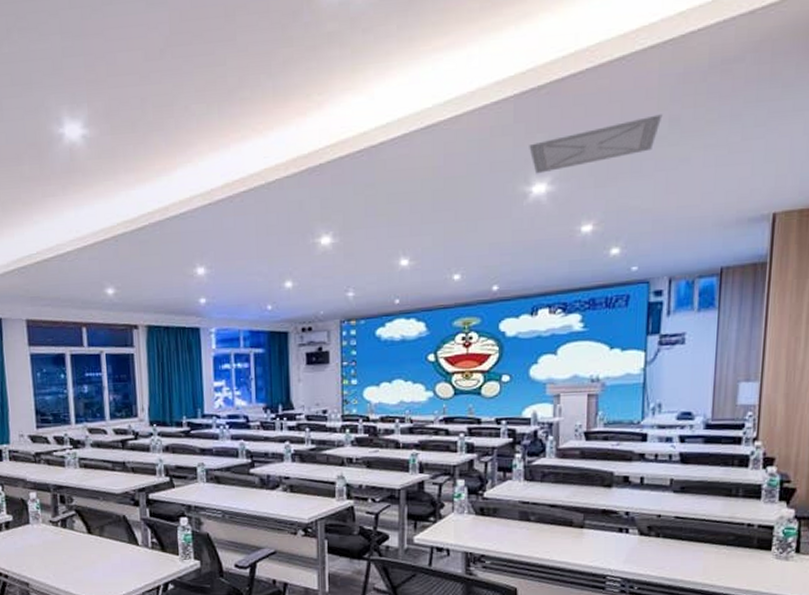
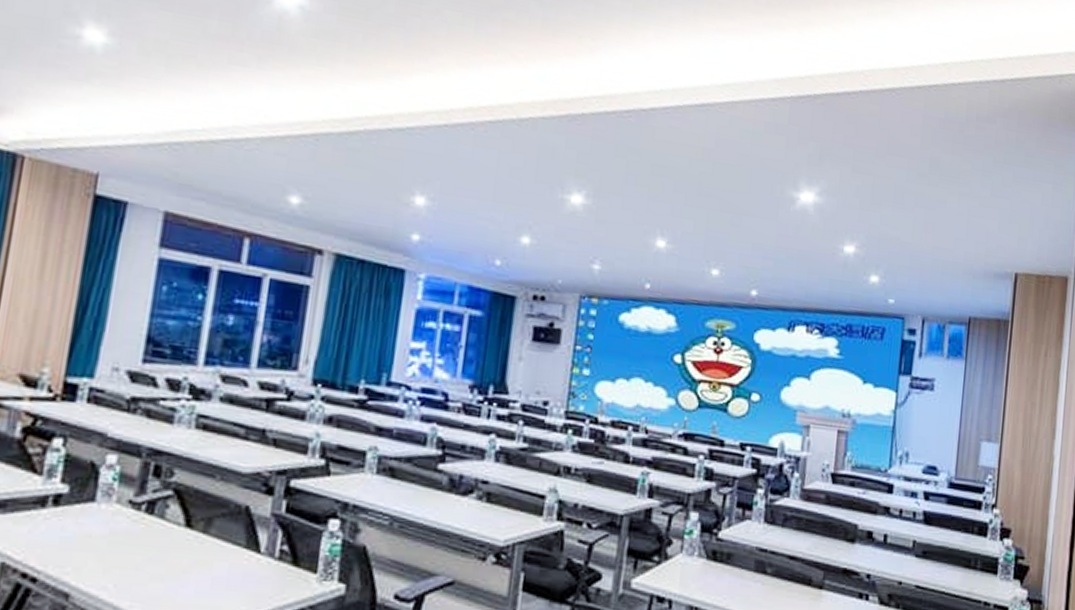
ceiling vent: present [529,114,663,174] -> none [800,149,925,186]

